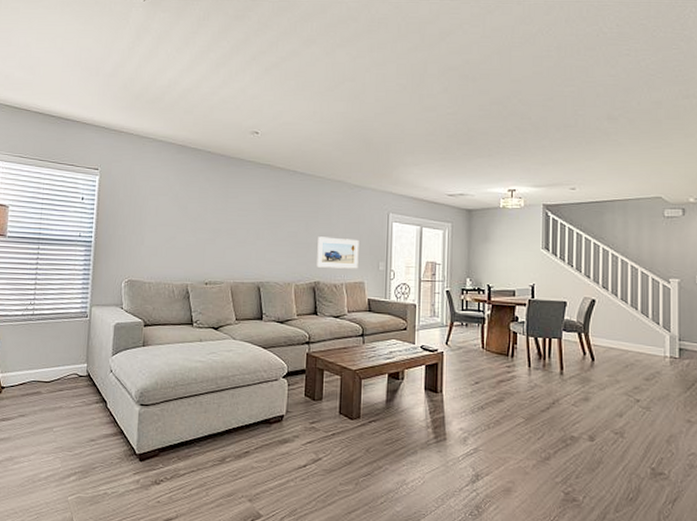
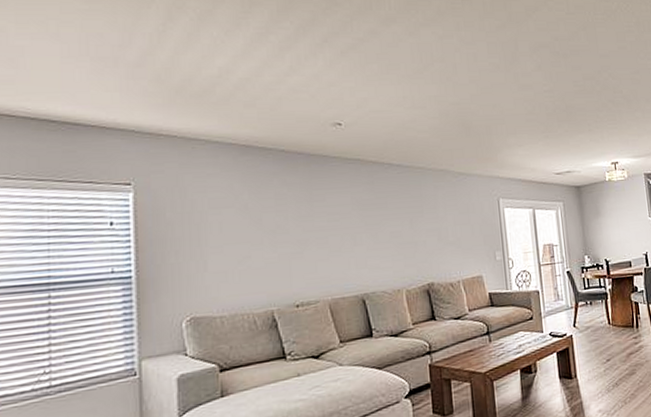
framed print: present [317,236,359,269] -> none [425,231,474,267]

